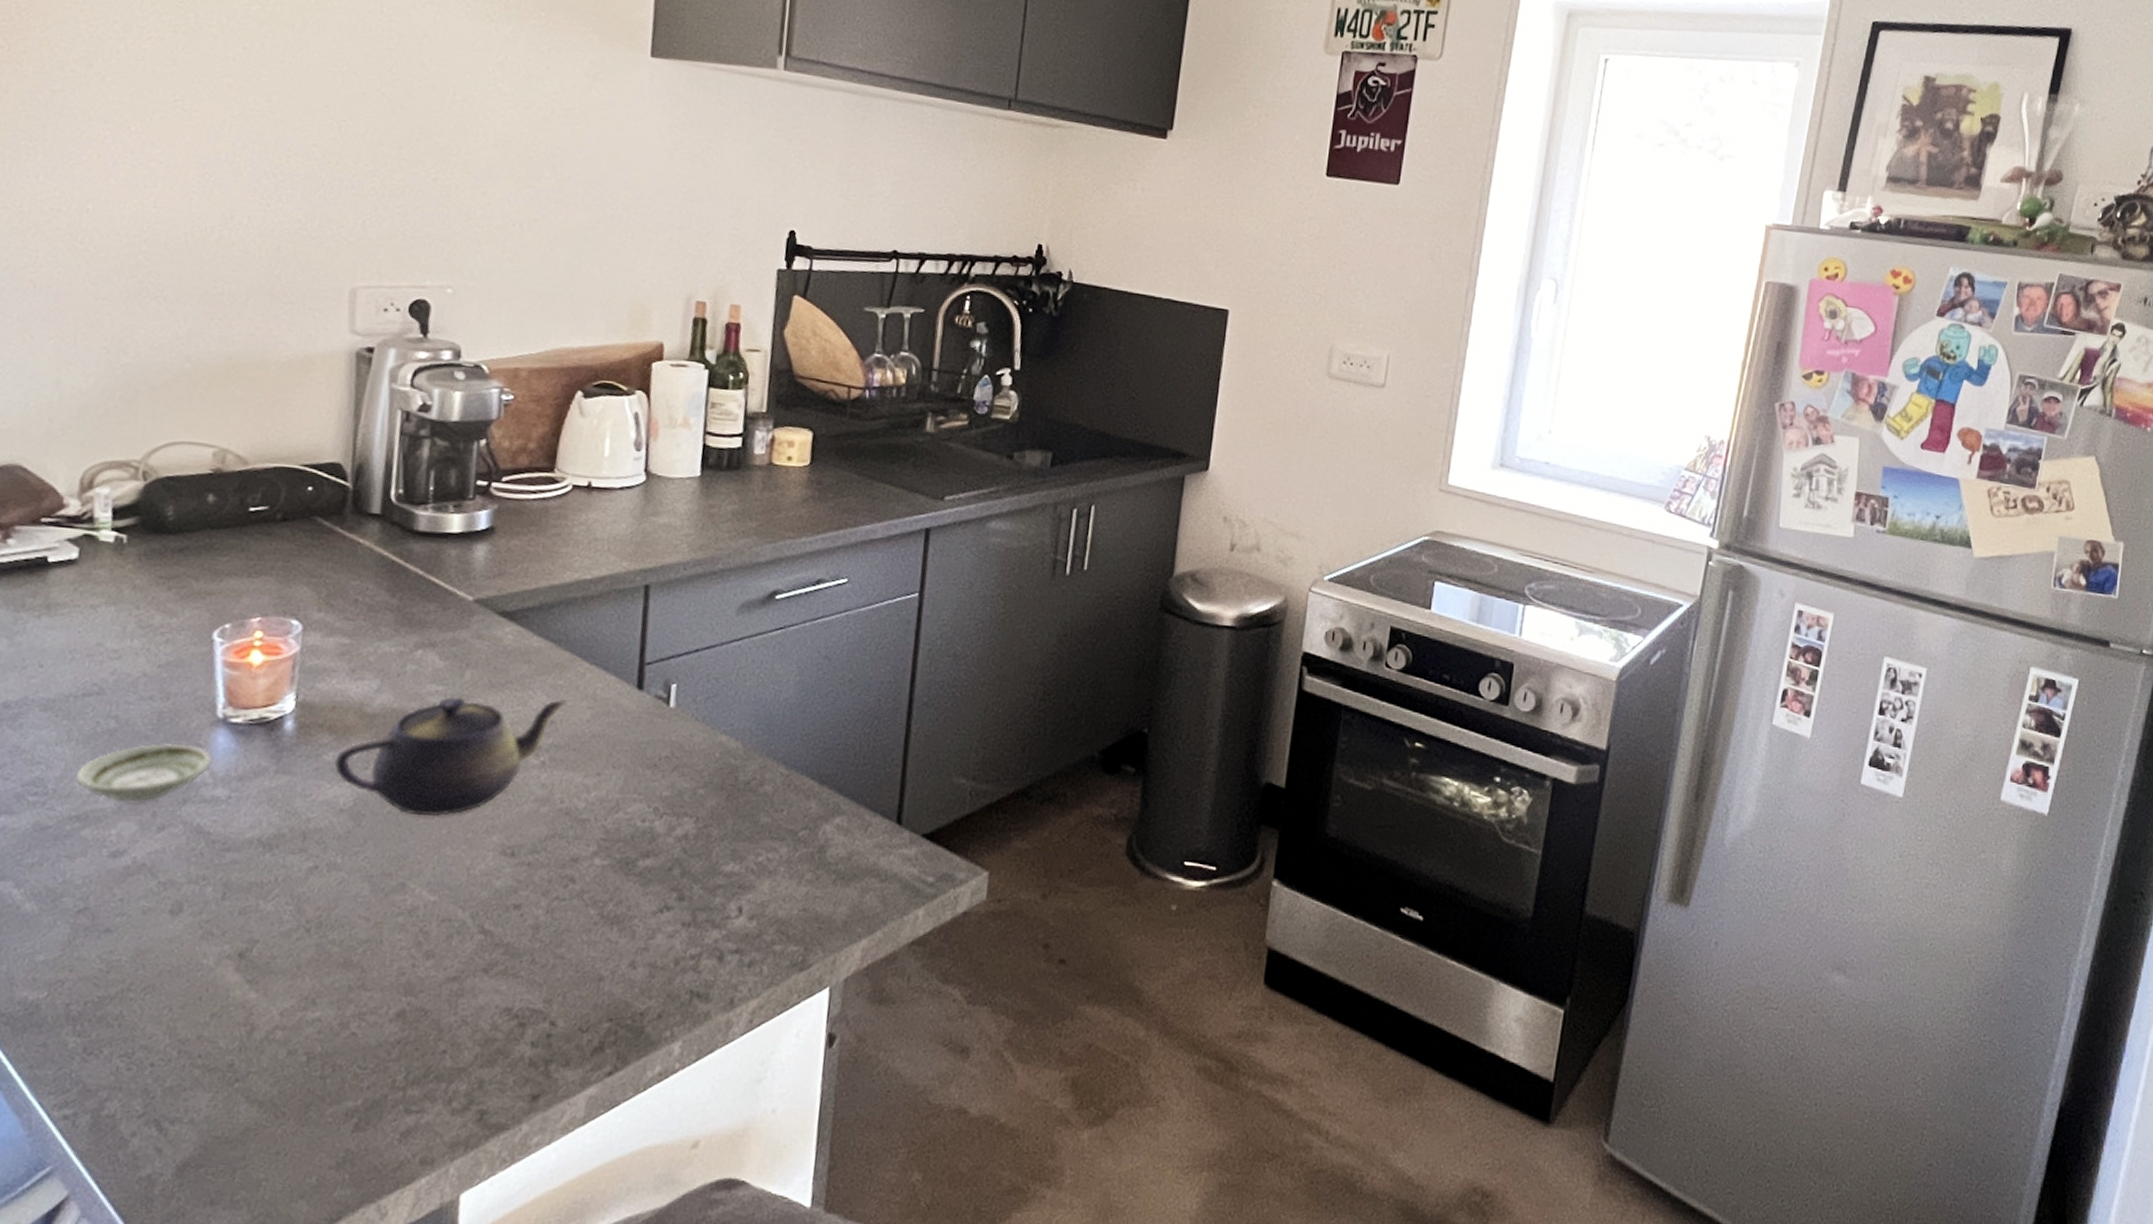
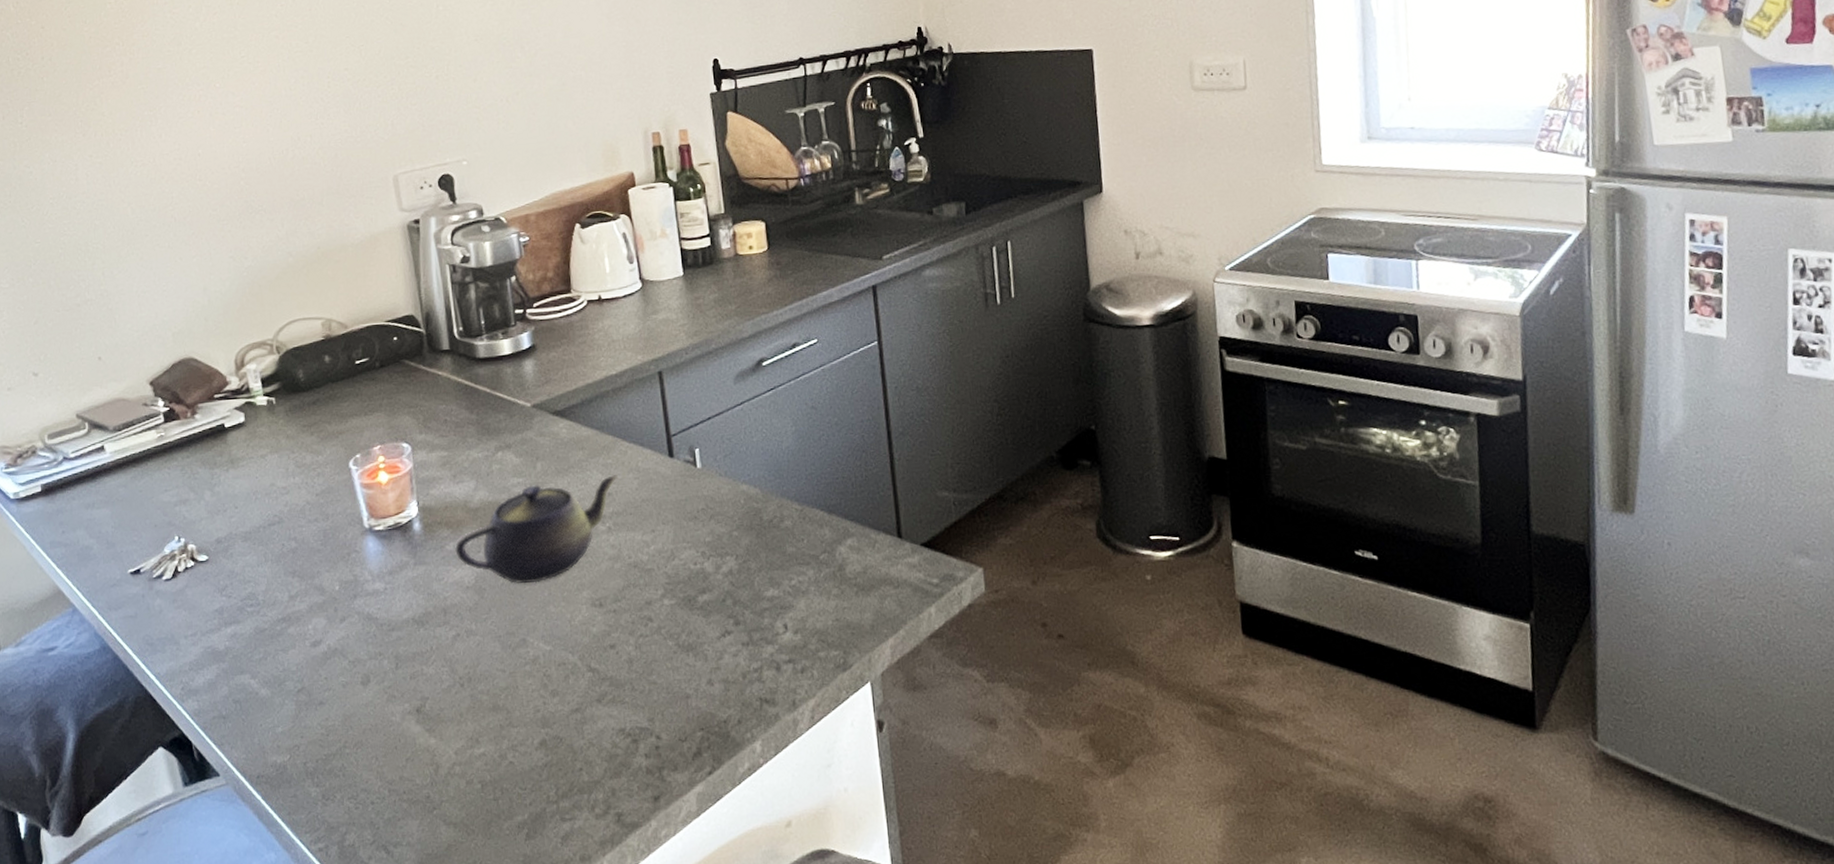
saucer: present [76,743,212,803] -> none [277,552,367,603]

